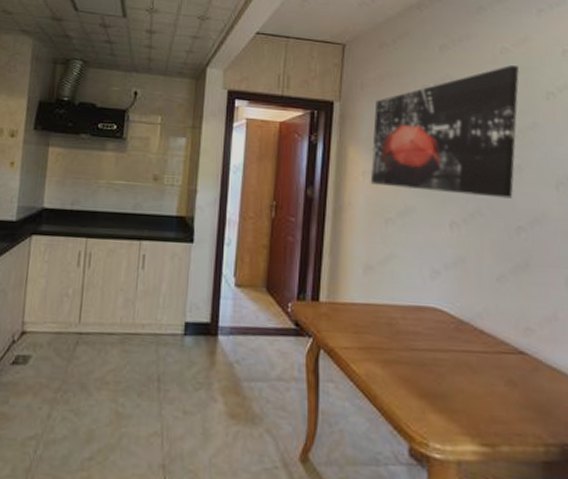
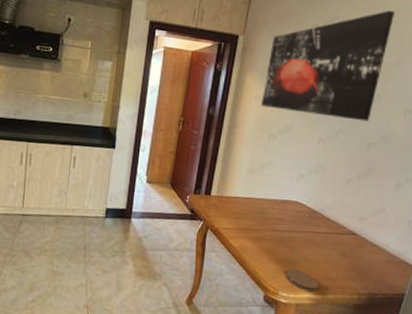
coaster: none [435,406,484,442] -> present [286,268,318,292]

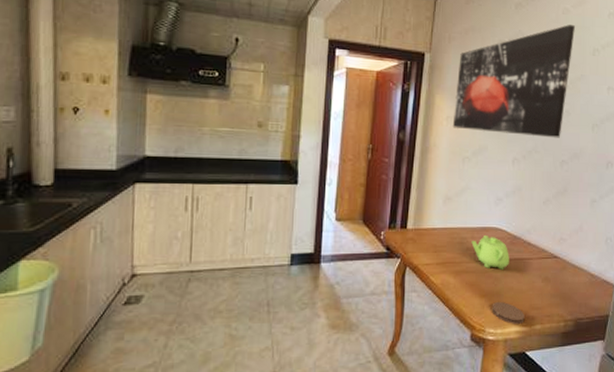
teapot: none [271,208,308,241] -> present [471,236,509,270]

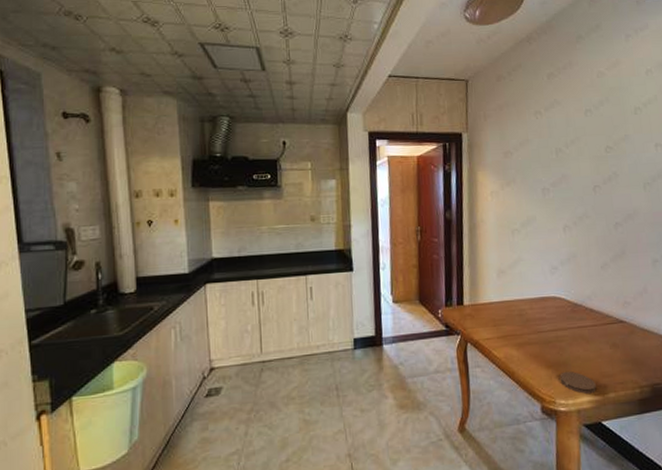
wall art: present [452,24,575,138] -> none [497,87,613,203]
teapot: present [471,236,509,270] -> none [530,305,573,339]

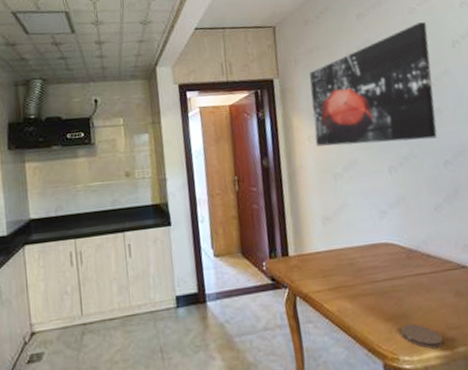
wall art: none [497,87,613,203] -> present [309,22,437,147]

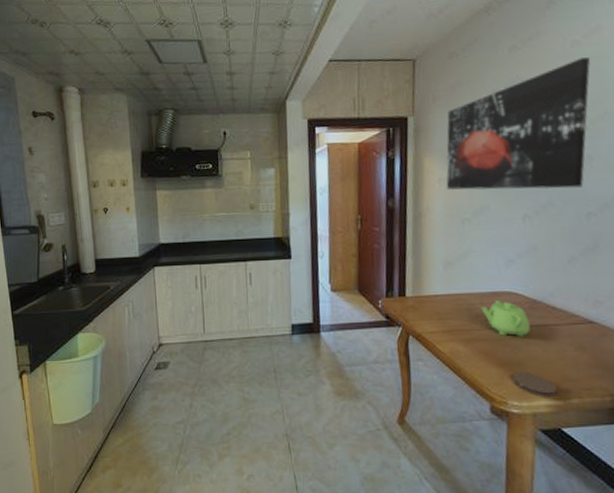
teapot: none [362,253,410,289] -> present [481,301,530,337]

